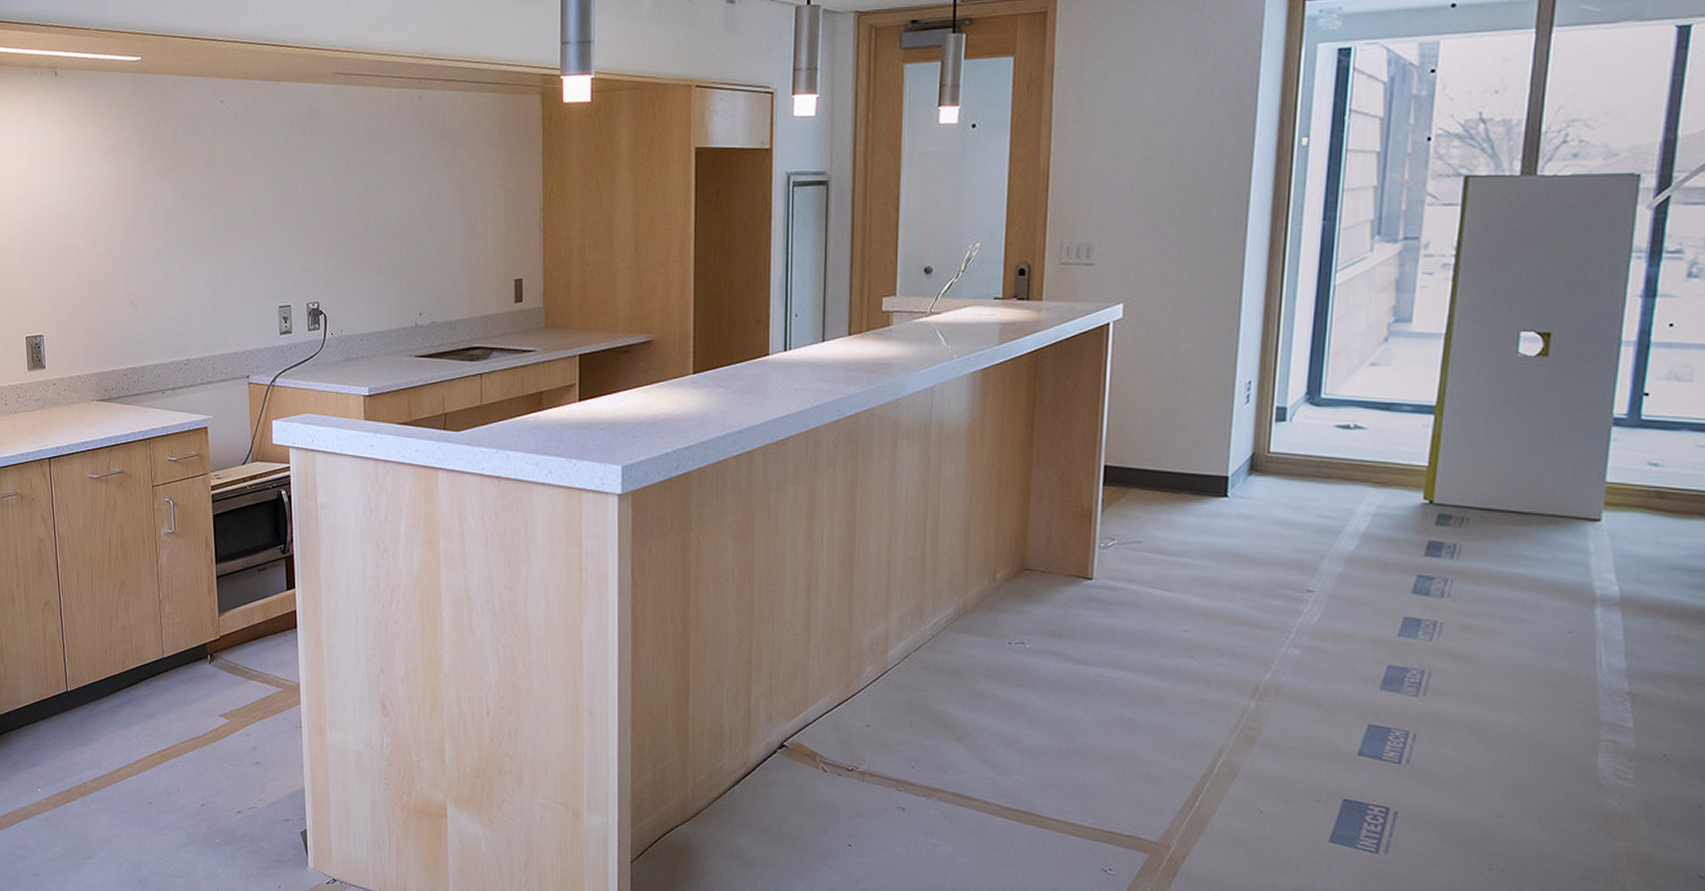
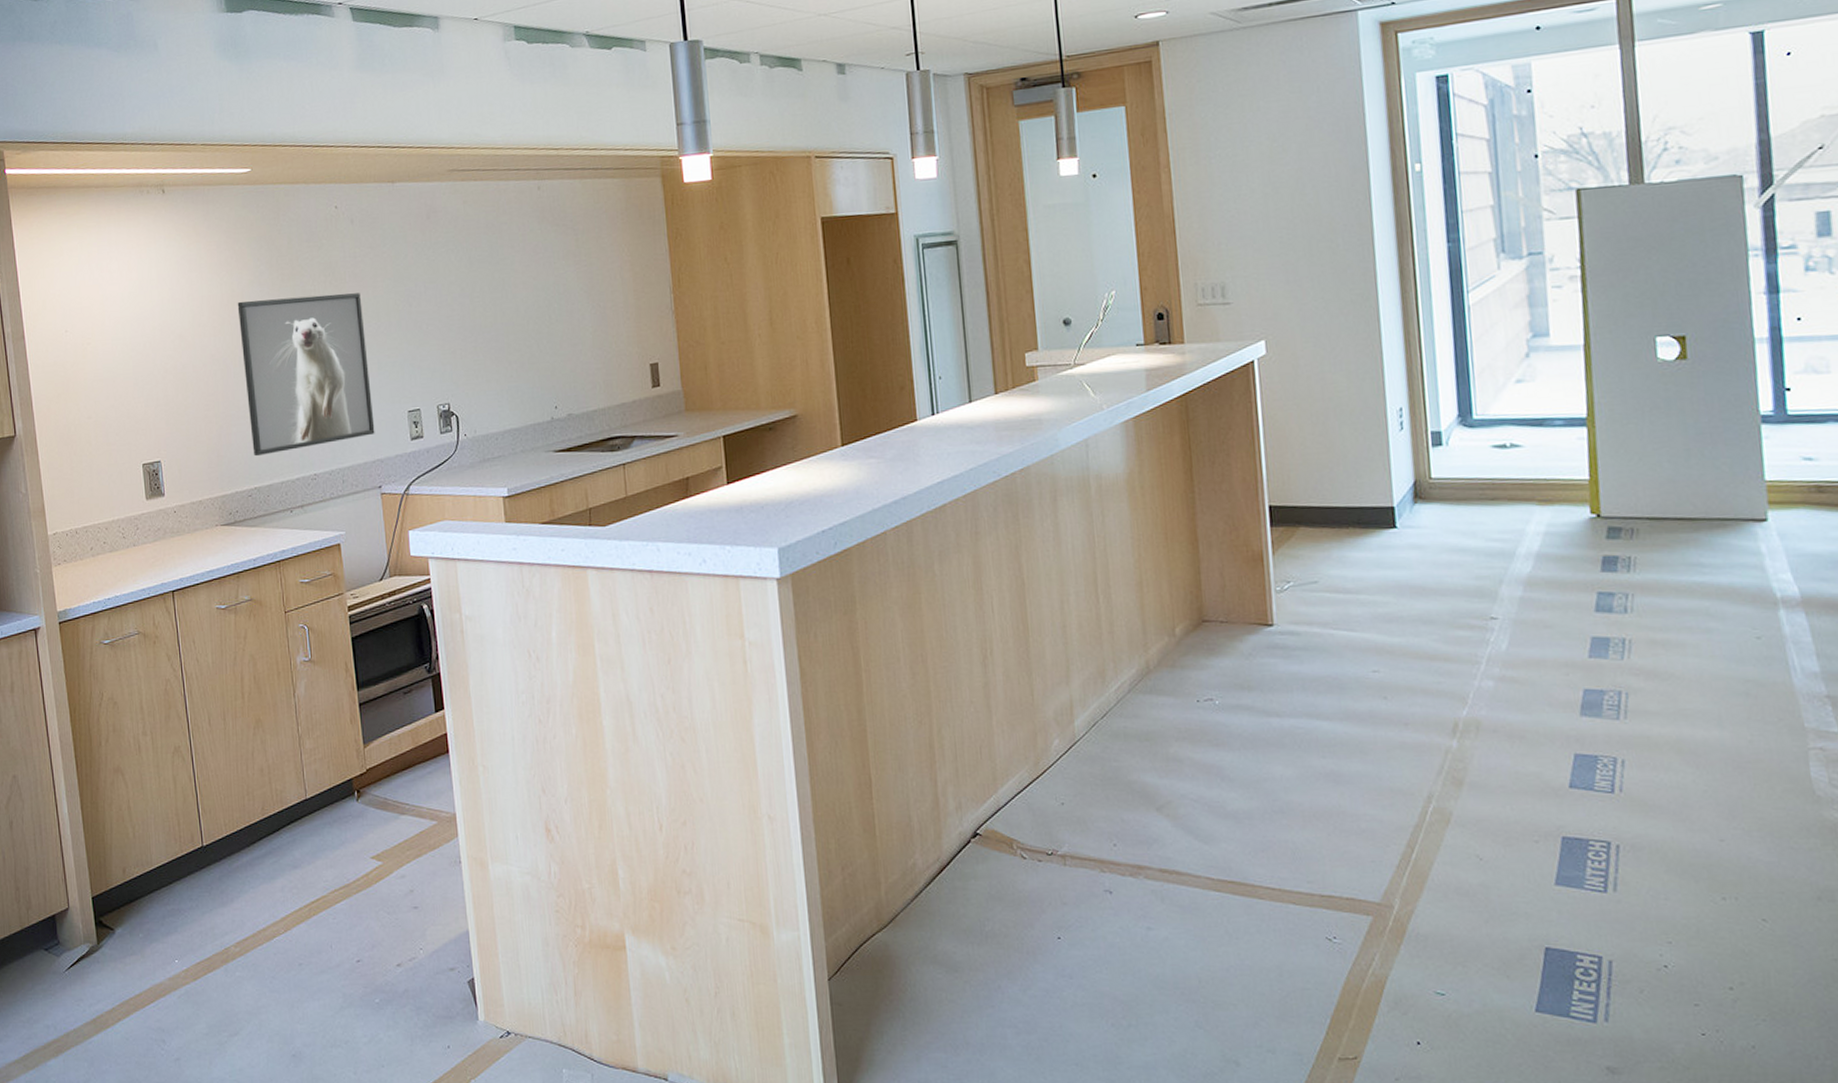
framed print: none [122,187,246,338] -> present [237,293,375,457]

